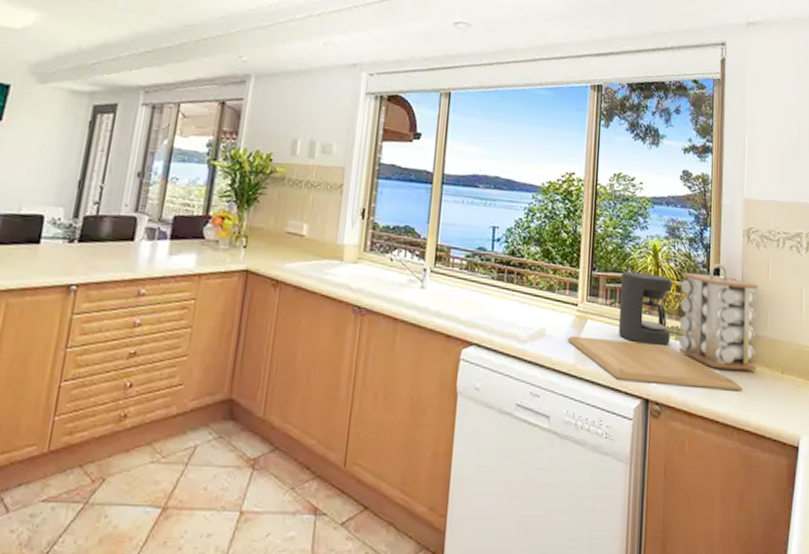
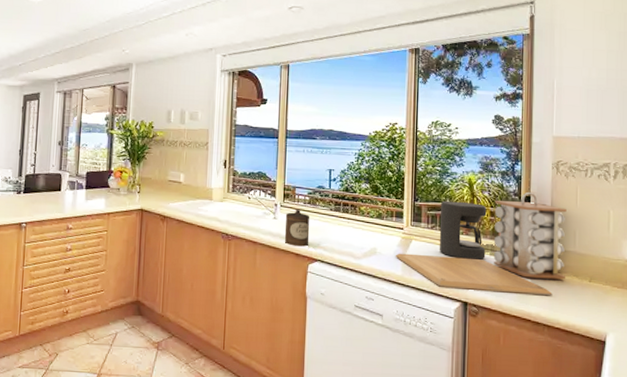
canister: none [432,275,467,326] -> present [284,209,310,247]

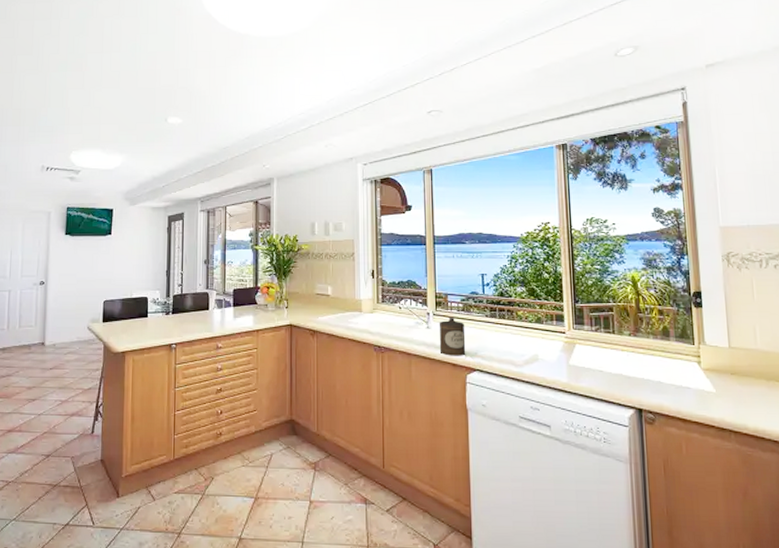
chopping board: present [395,253,553,296] -> none [558,358,737,399]
coffee maker: present [439,200,487,260] -> none [603,301,658,362]
spice rack: present [493,192,567,280] -> none [662,288,749,380]

